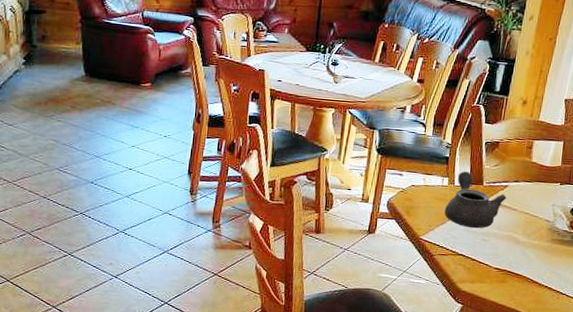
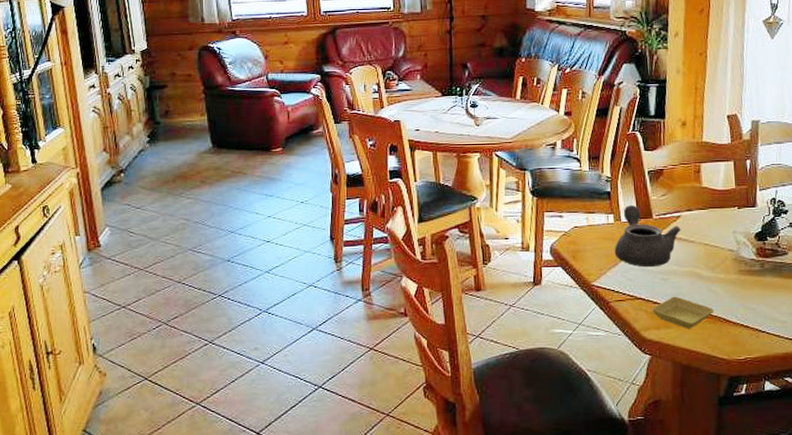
saucer: none [469,255,525,285] -> present [651,296,715,329]

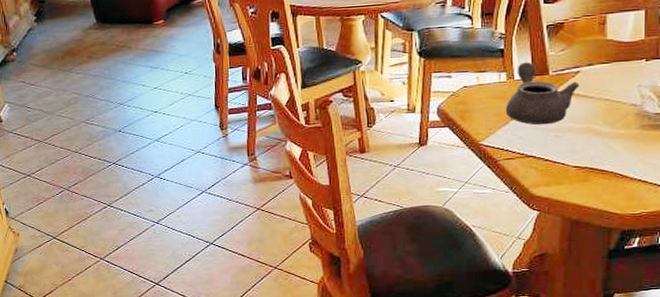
saucer: present [651,296,715,329] -> none [542,153,611,185]

